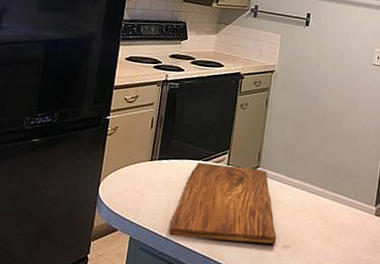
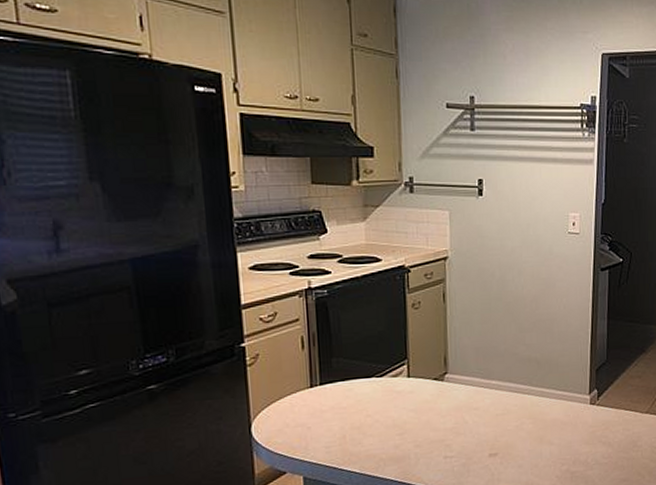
cutting board: present [168,162,277,244] -> none [350,376,481,467]

